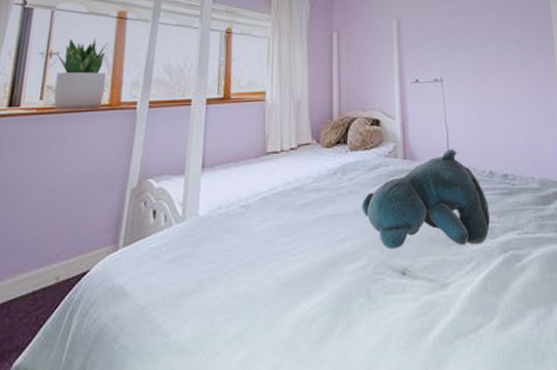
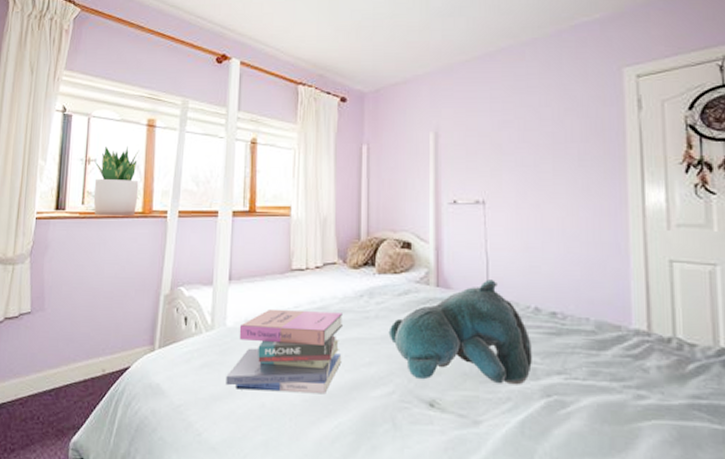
books: none [197,191,318,281] -> present [226,308,344,395]

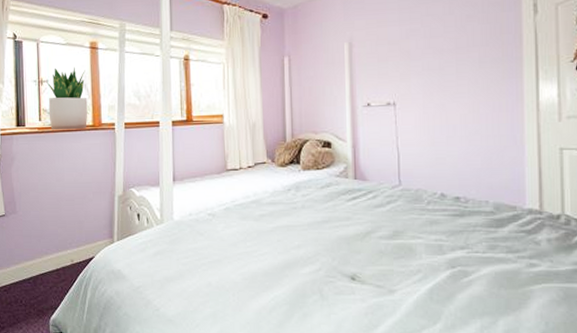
books: present [226,308,344,395] -> none [177,204,275,273]
teddy bear: present [388,279,532,385] -> none [314,171,439,259]

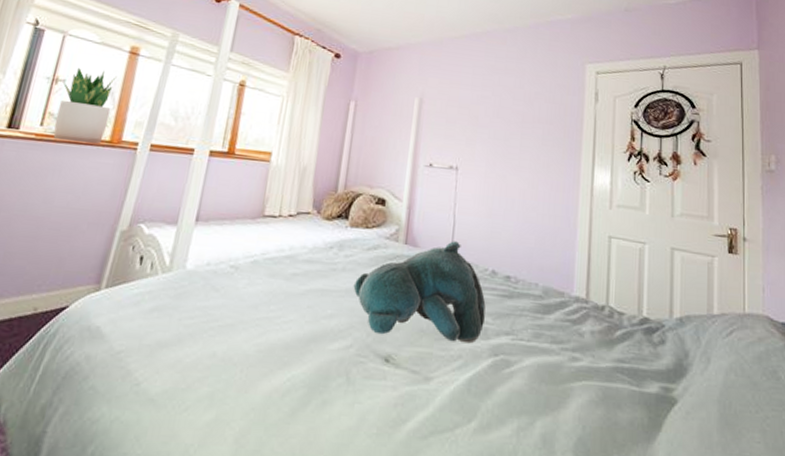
teddy bear: none [314,171,439,259] -> present [353,241,486,344]

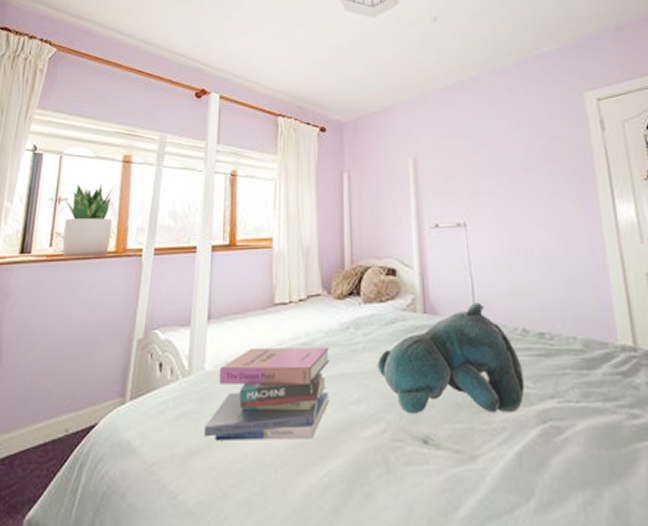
books: none [176,253,310,346] -> present [204,347,330,441]

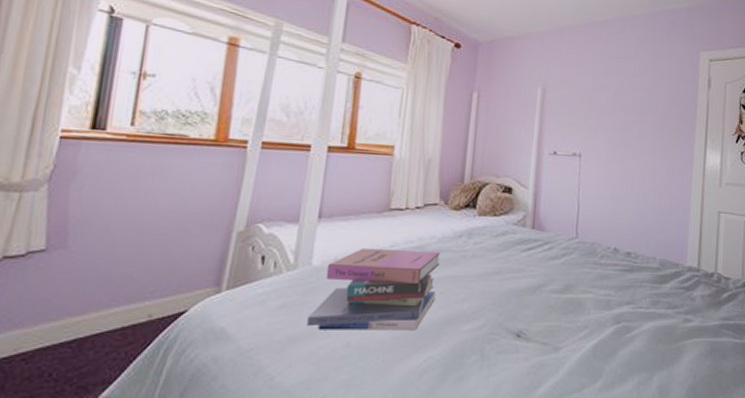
planter: present [62,183,114,258] -> none [147,62,216,144]
teddy bear: present [377,303,525,415] -> none [484,223,609,315]

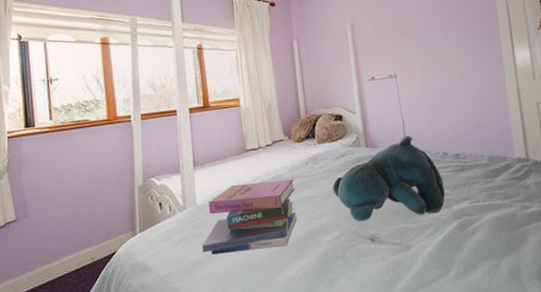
teddy bear: none [484,223,609,315] -> present [332,136,445,222]

